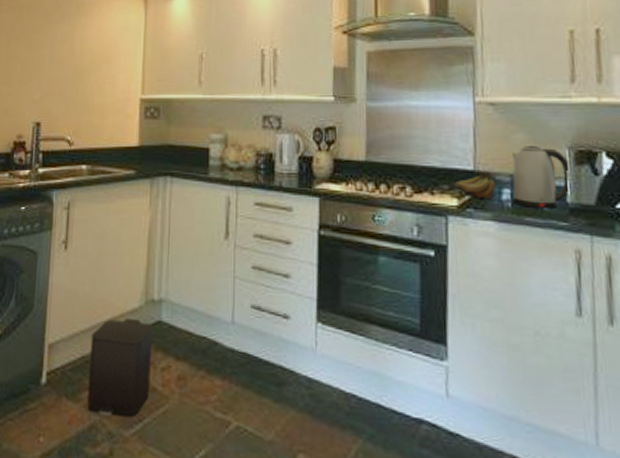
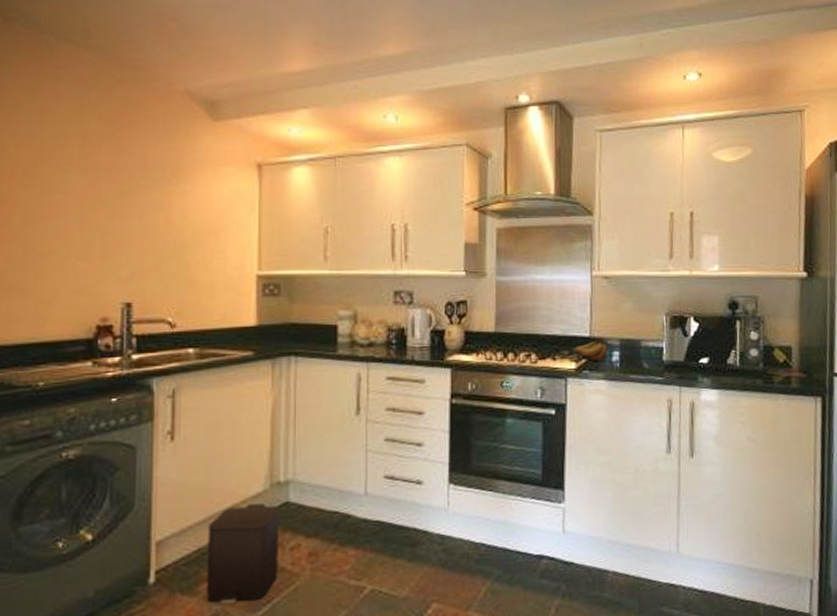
kettle: present [512,145,571,209] -> none [620,312,666,367]

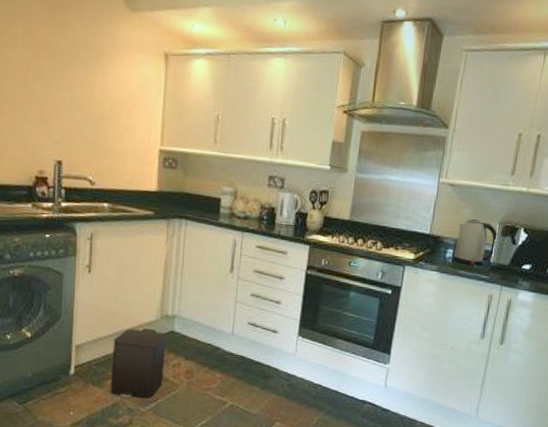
fruit: present [573,337,608,362] -> none [413,235,444,256]
kettle: none [620,312,666,367] -> present [453,218,498,266]

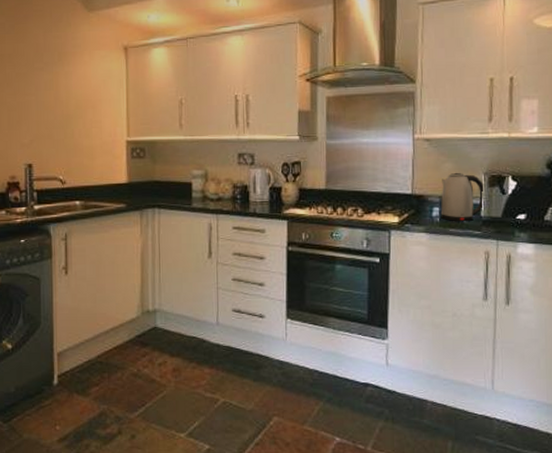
pedal bin: present [111,328,167,399] -> none [95,327,150,404]

